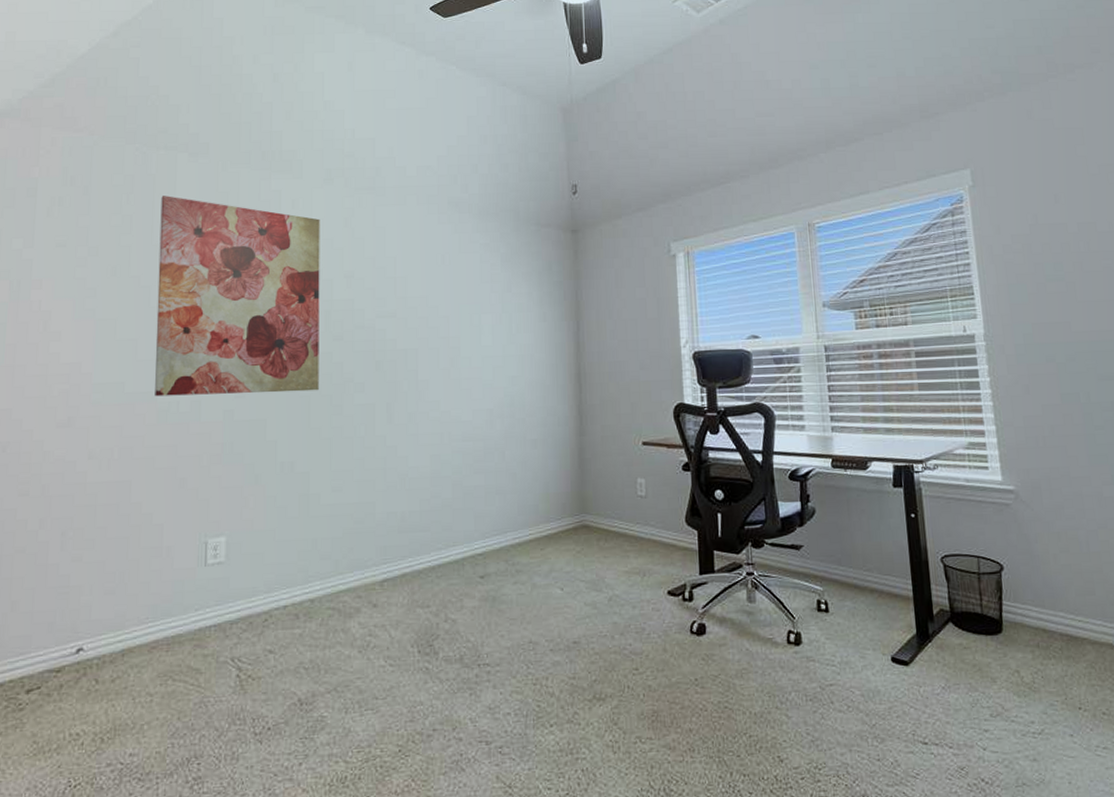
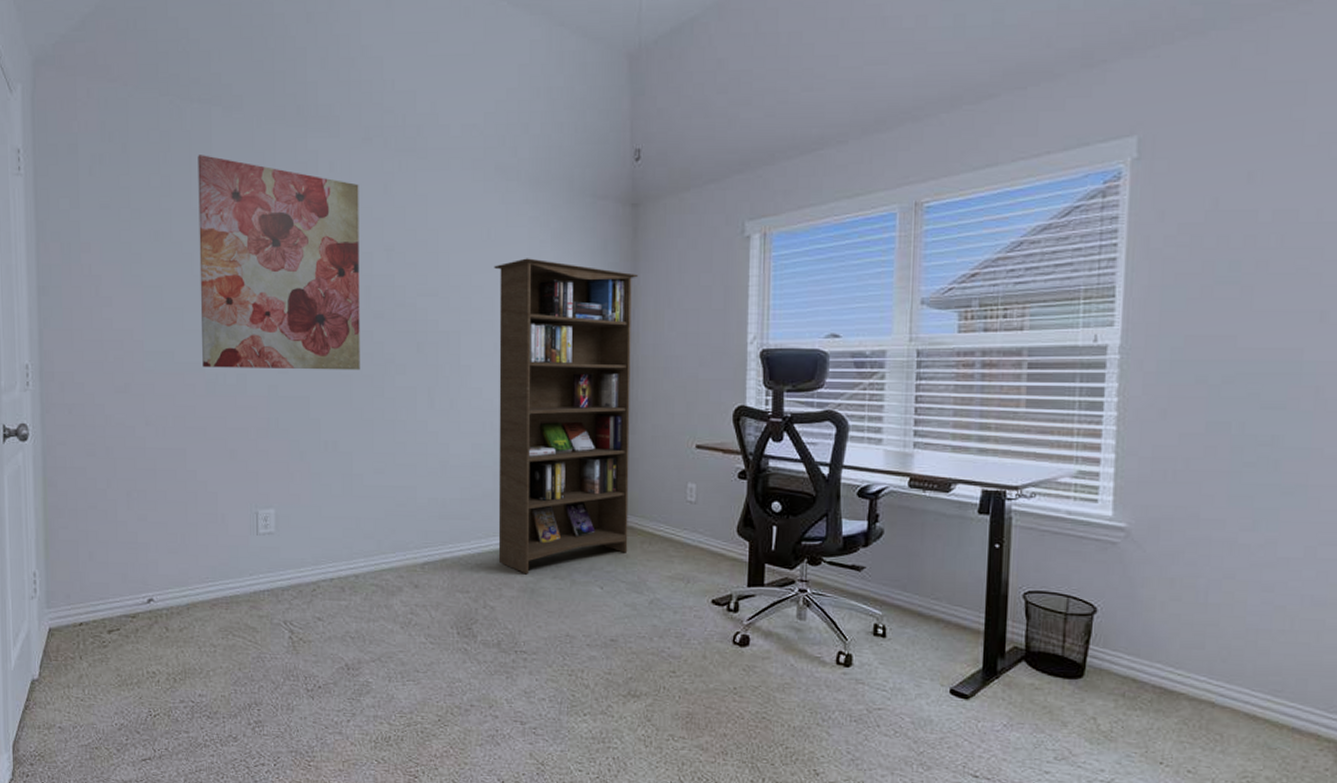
bookcase: none [449,280,585,583] -> present [494,258,638,575]

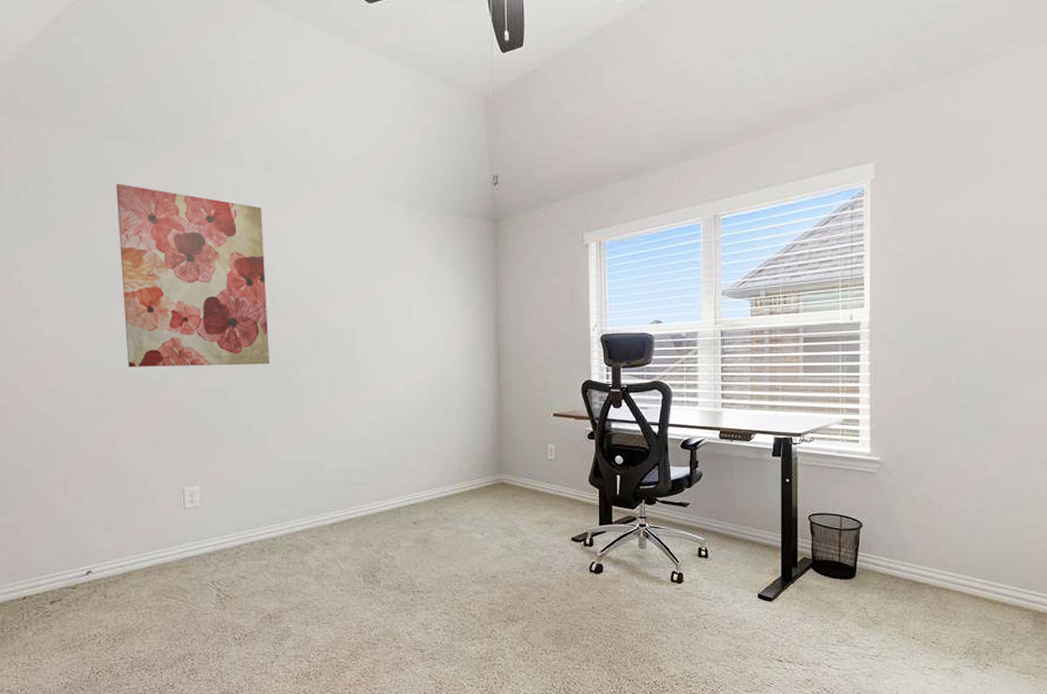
bookcase: present [494,258,638,575] -> none [381,266,502,528]

